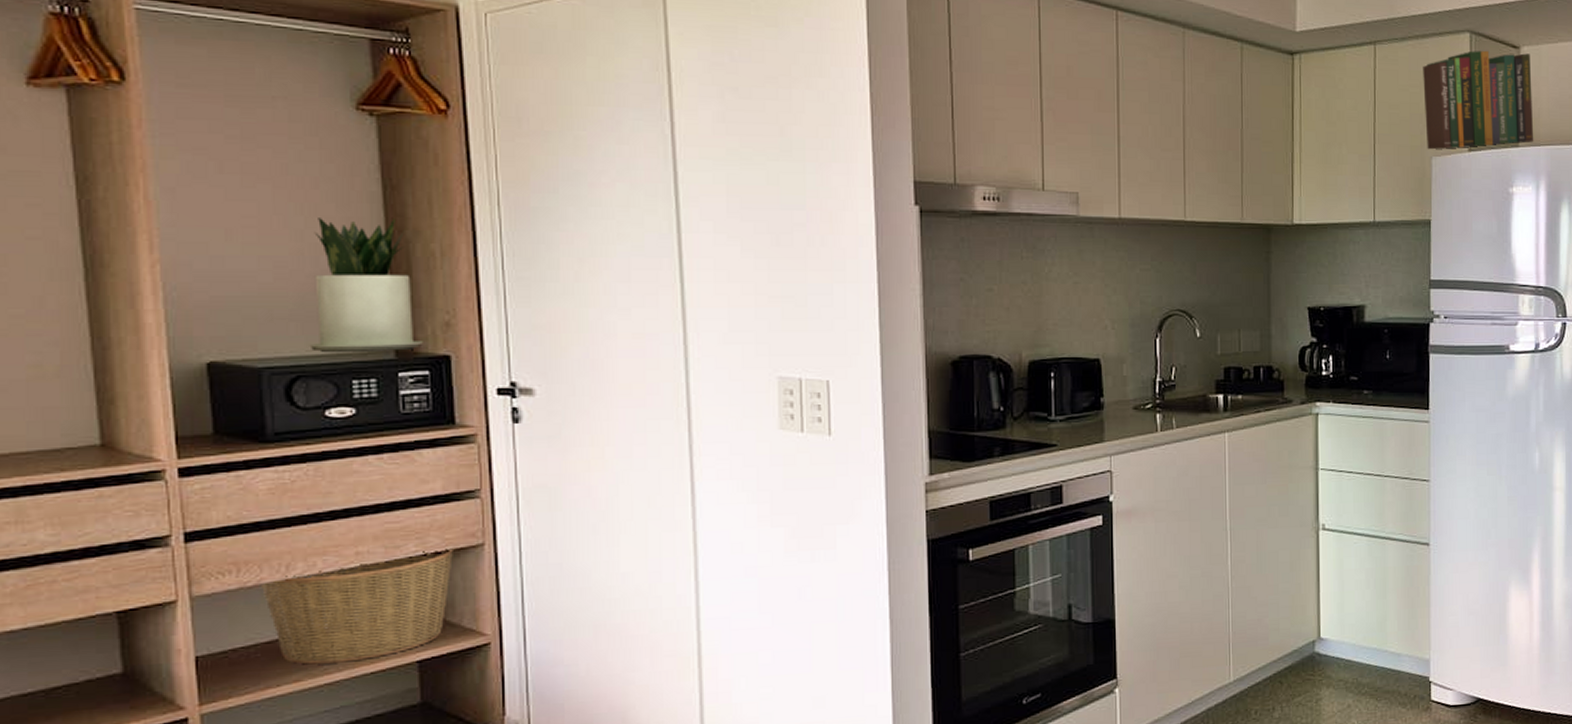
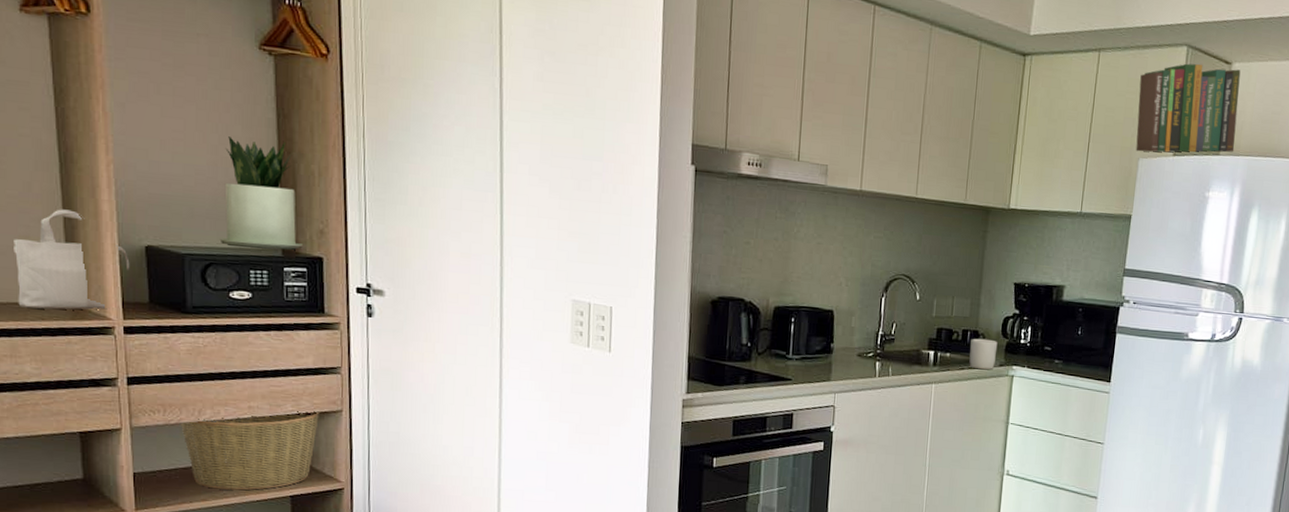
tote bag: none [19,326,185,458] -> present [14,209,130,310]
mug: none [1263,374,1296,410] -> present [969,338,998,370]

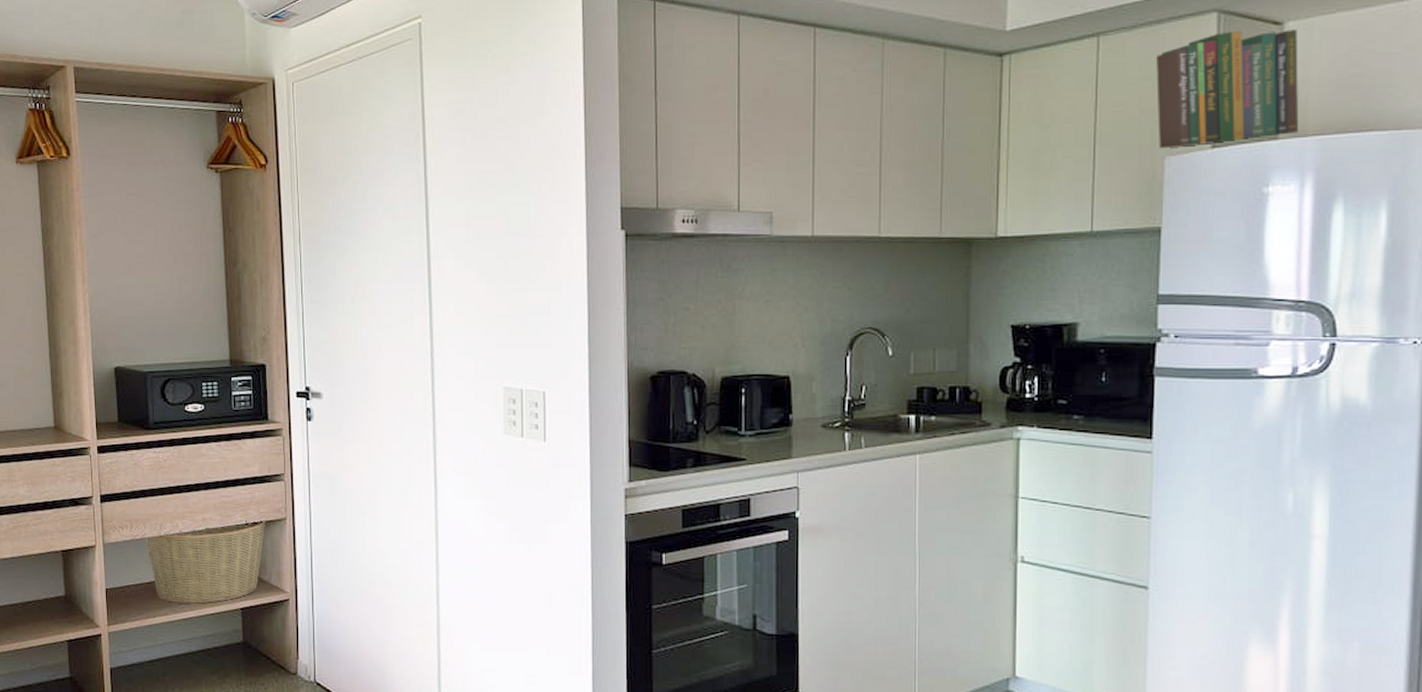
tote bag: present [14,209,130,310] -> none [11,339,102,435]
planter: present [219,136,304,251] -> none [176,254,249,361]
mug: present [969,338,998,370] -> none [959,396,996,434]

